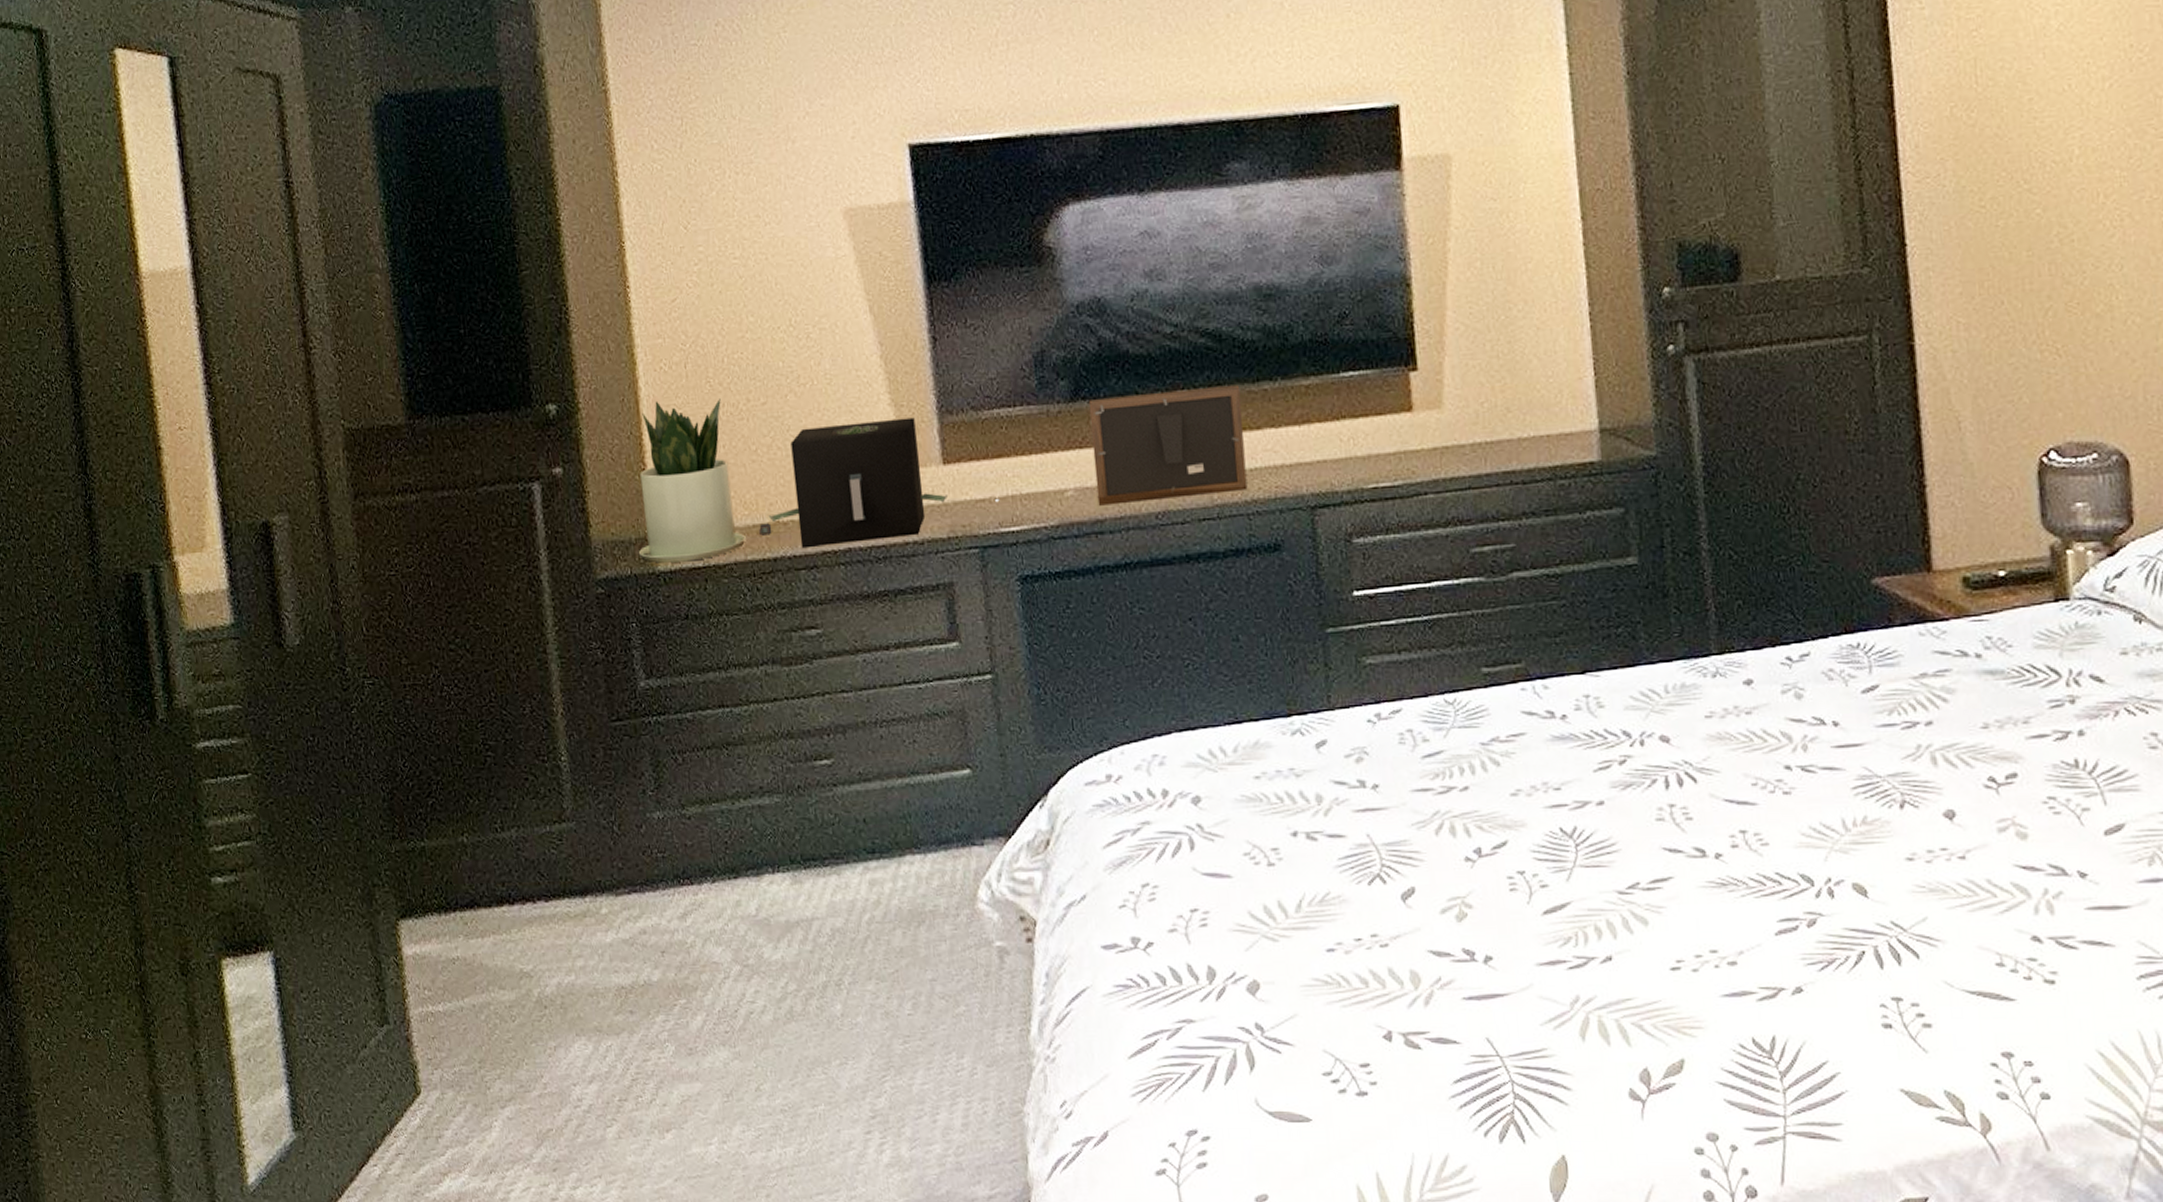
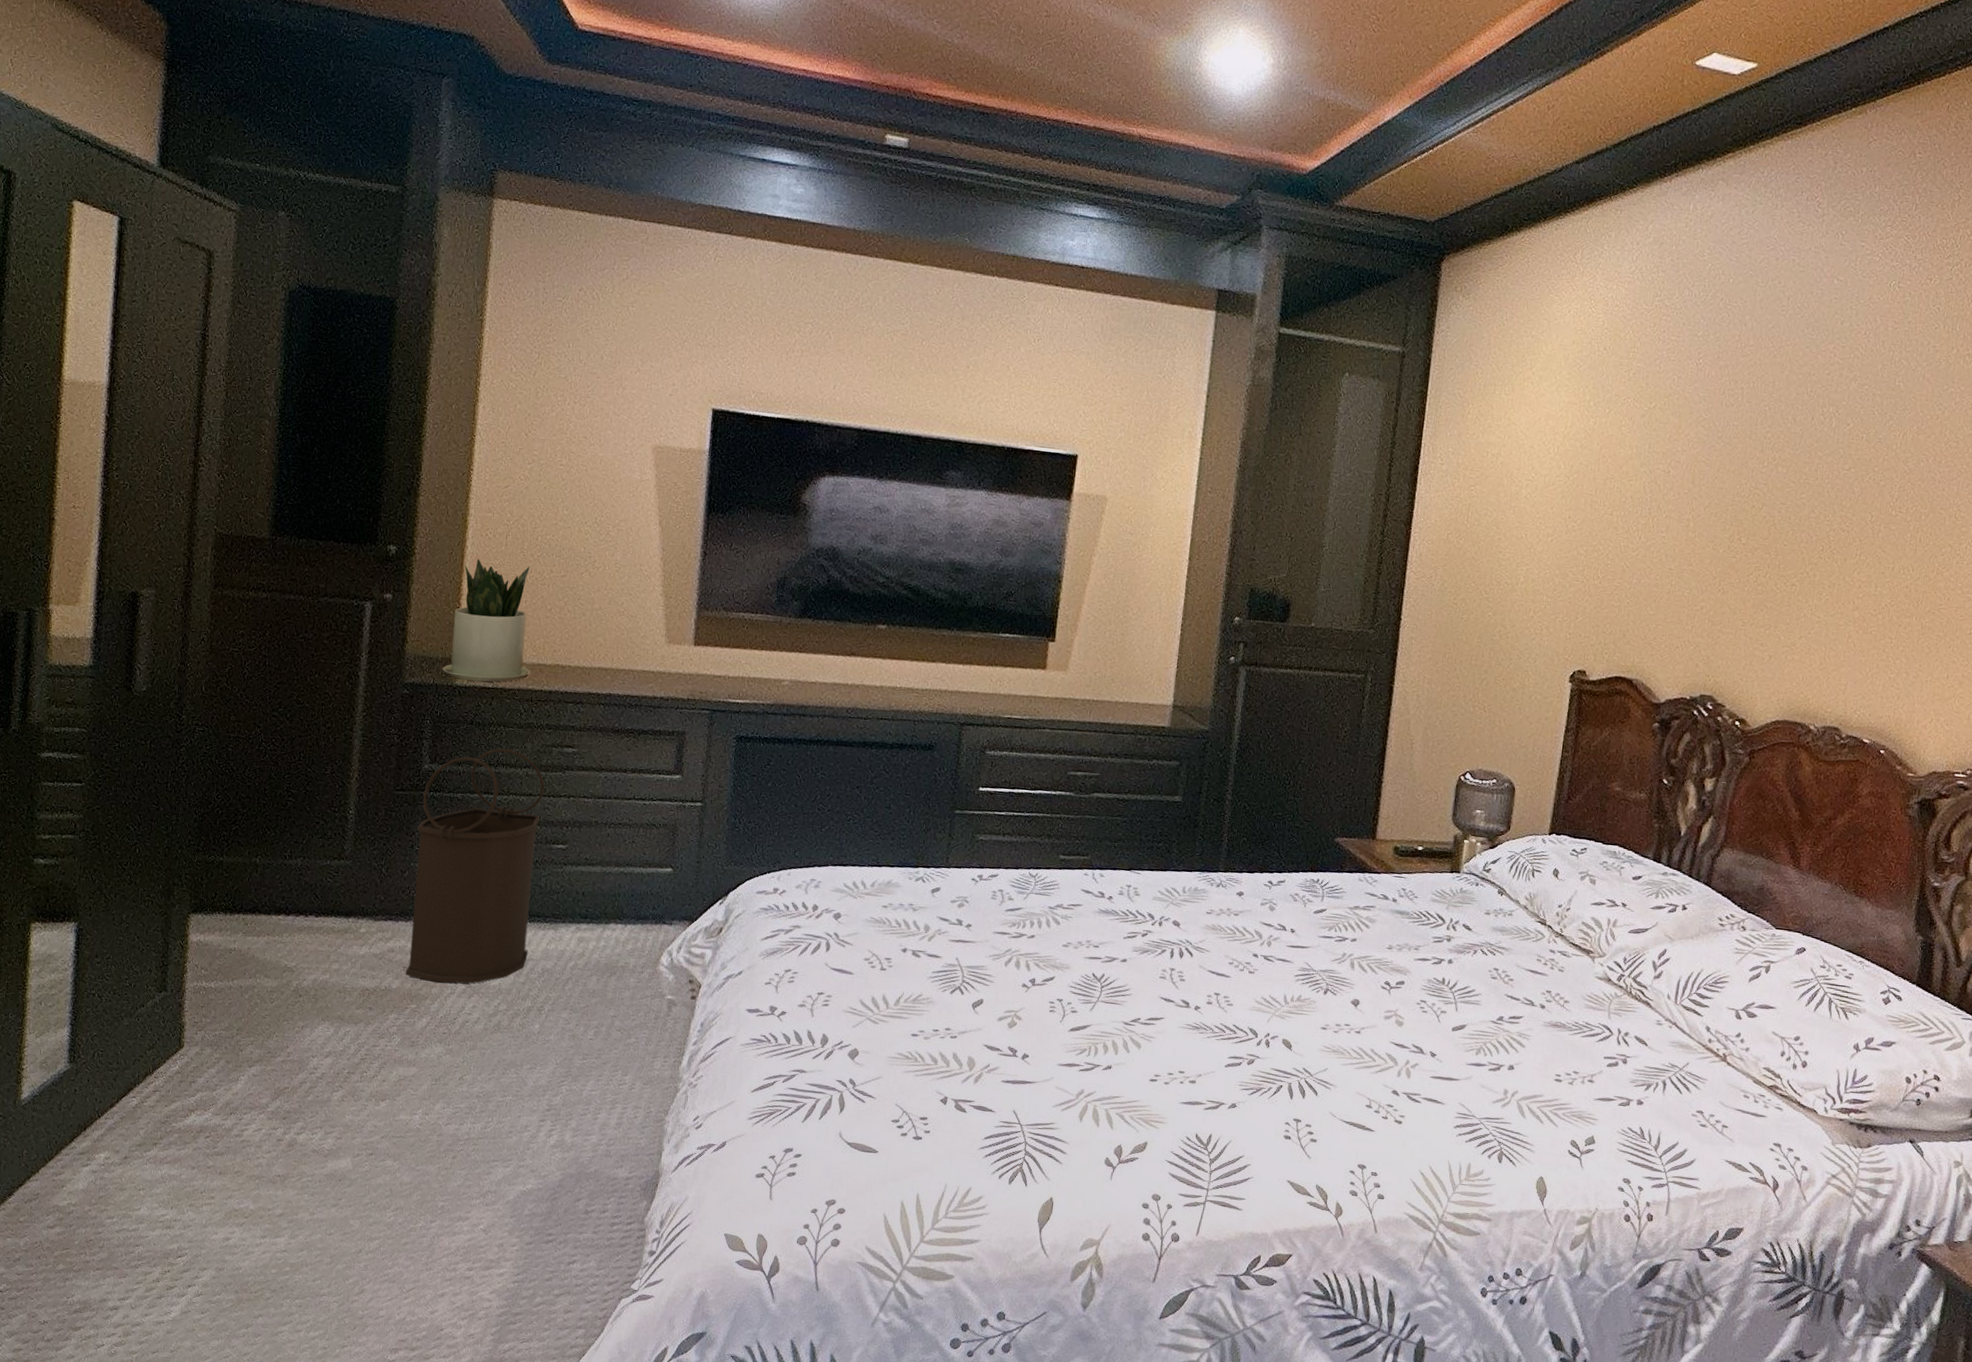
basket: none [645,644,811,966] -> present [406,748,545,984]
speaker: present [758,417,1000,549] -> none [540,600,732,694]
picture frame: present [1088,384,1248,506] -> none [805,619,926,704]

